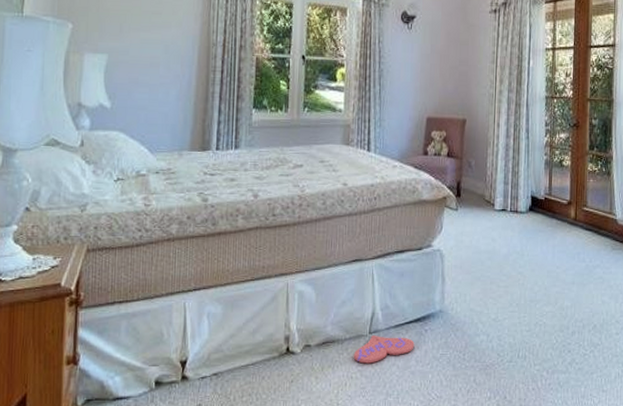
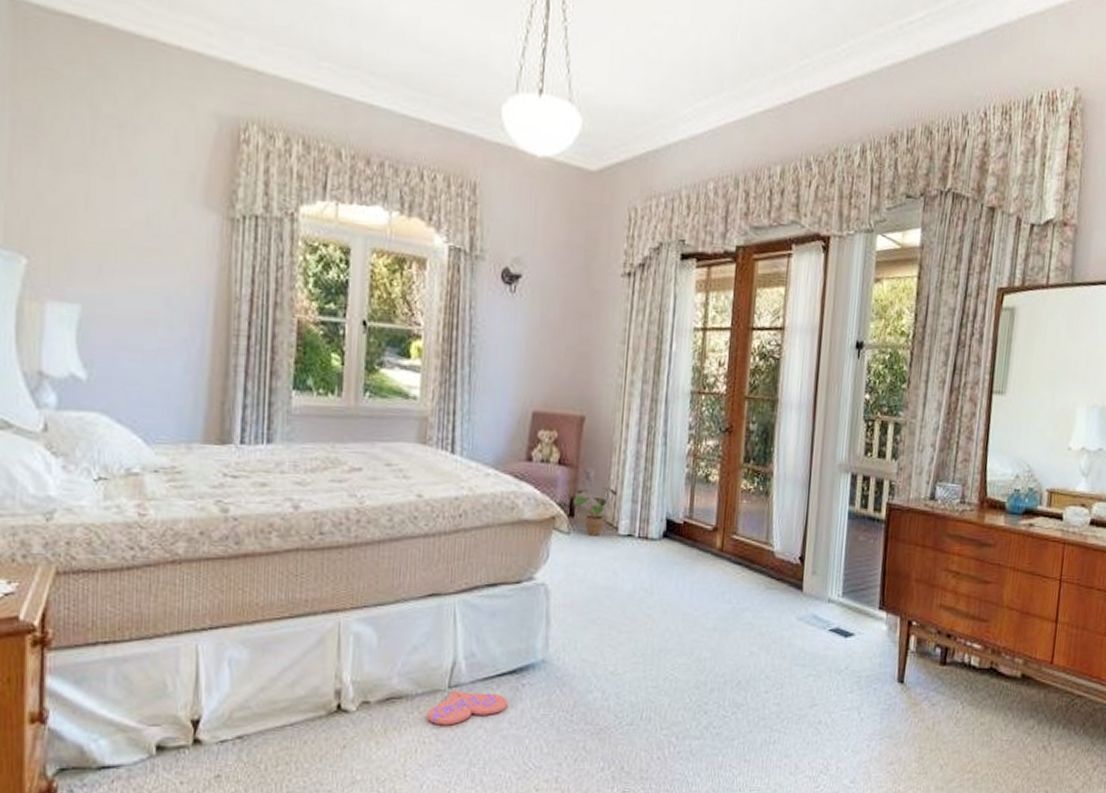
potted plant: none [460,173,492,211] -> present [573,487,617,536]

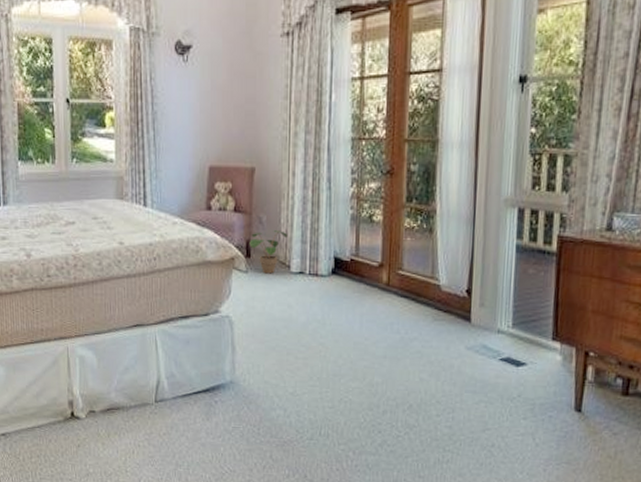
slippers: present [426,689,508,726] -> none [139,403,204,433]

